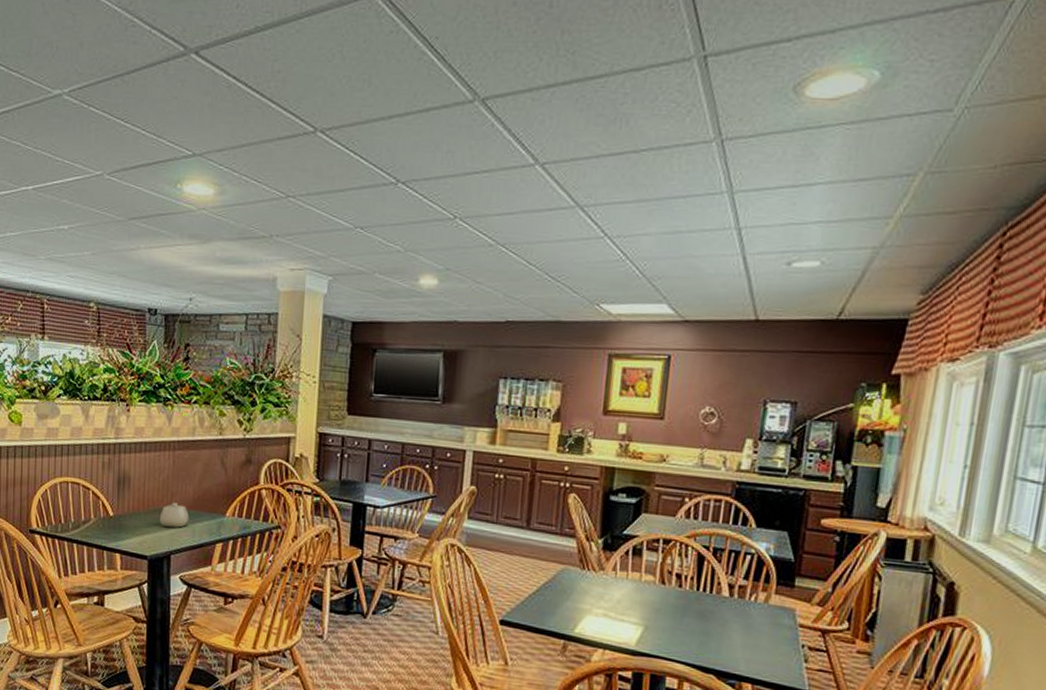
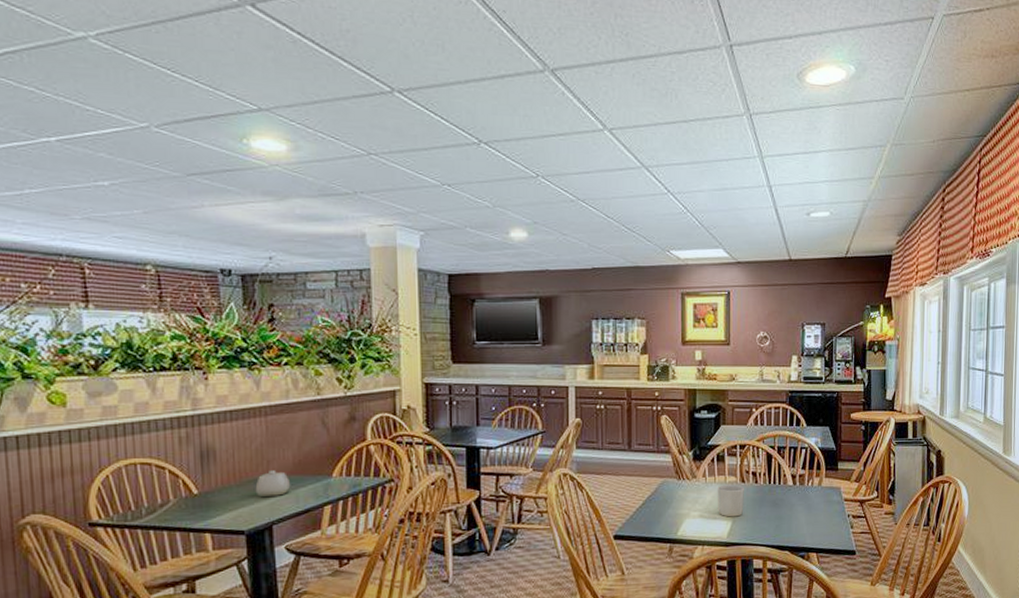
mug: none [627,582,664,624] -> present [717,484,744,517]

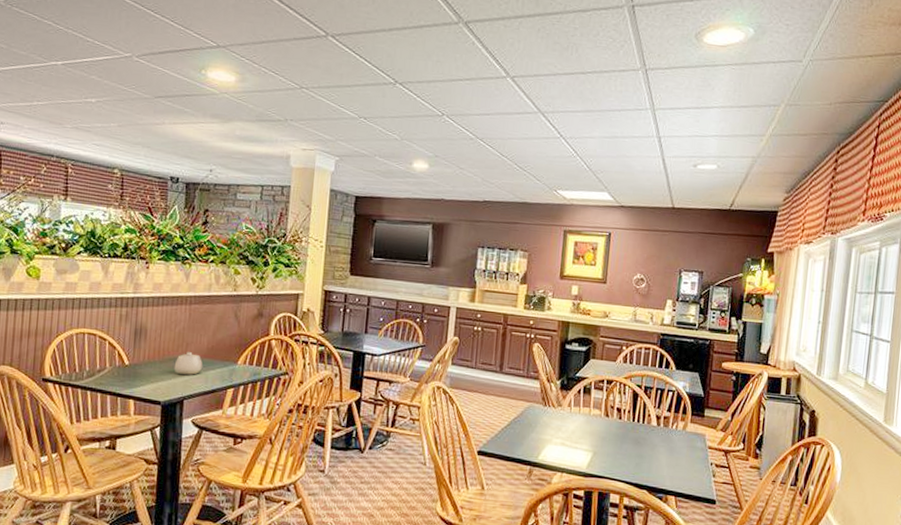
mug: present [717,484,744,517] -> none [580,416,608,450]

